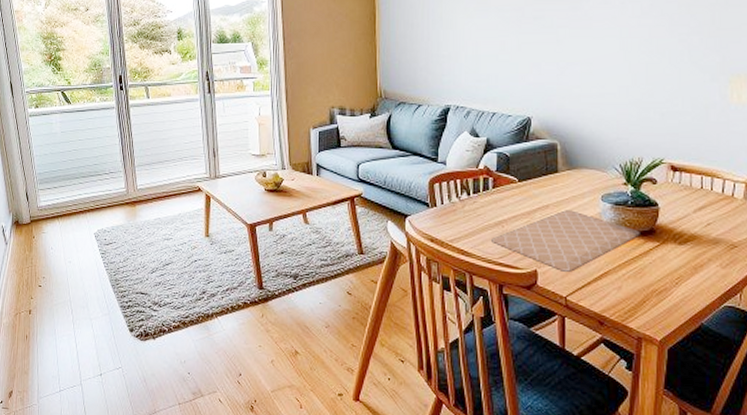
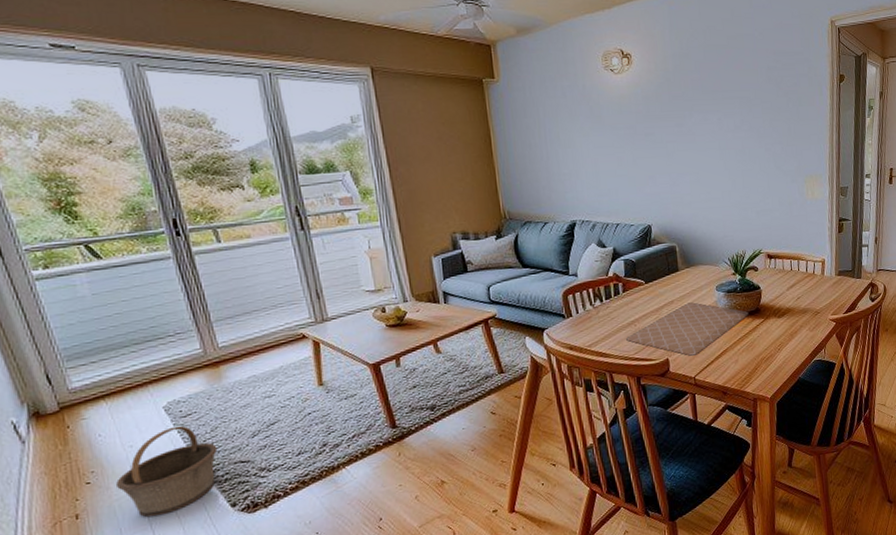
basket: none [56,251,126,325] -> present [115,426,218,517]

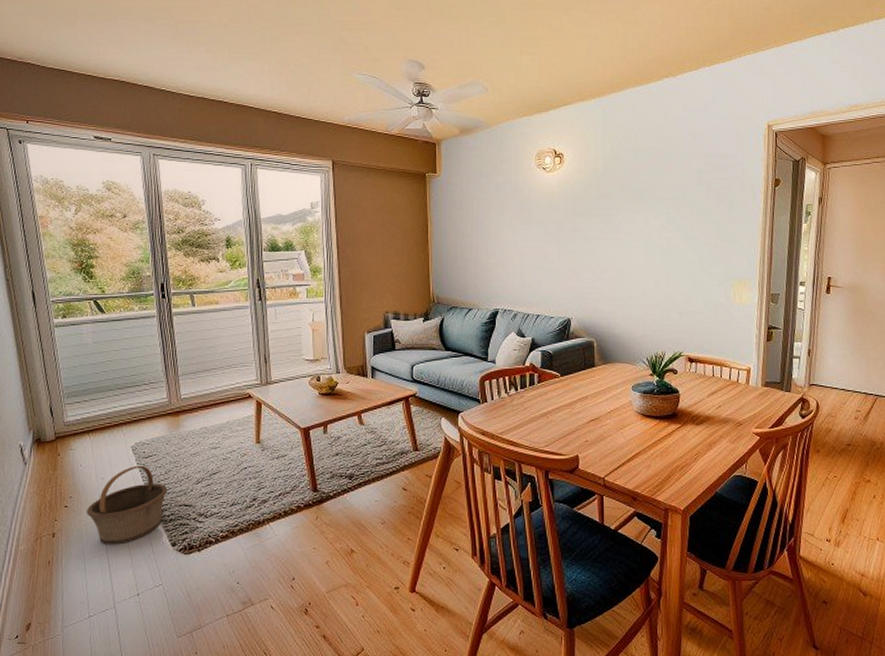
placemat: present [626,302,750,356] -> none [538,400,666,455]

